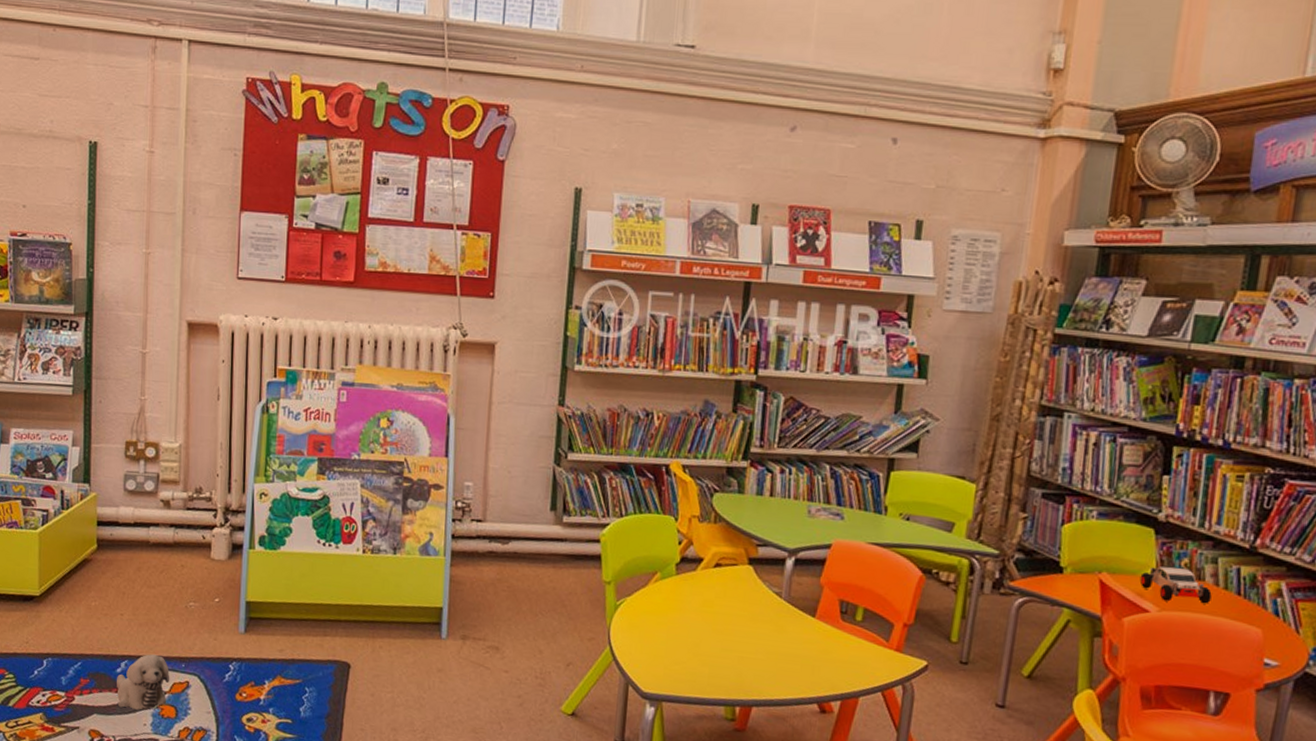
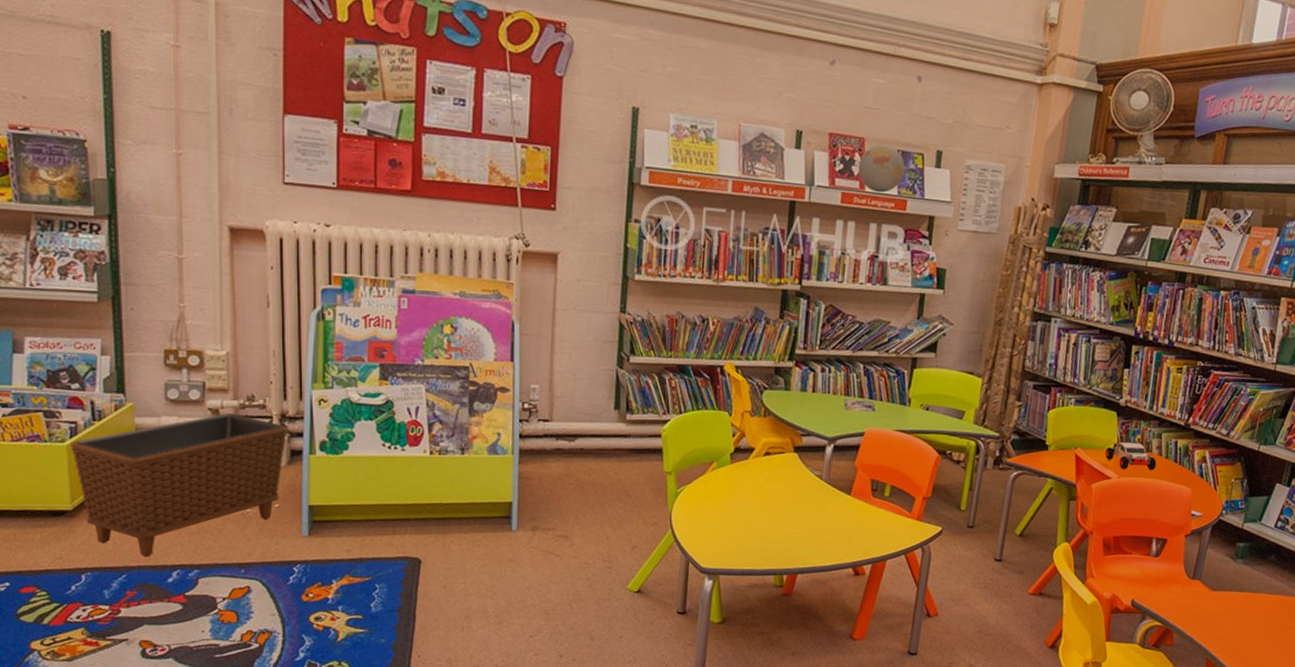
storage basket: none [42,504,231,646] -> present [71,413,288,558]
plush toy: present [117,654,170,710] -> none [168,561,229,618]
globe: none [823,215,879,270] -> present [858,144,905,193]

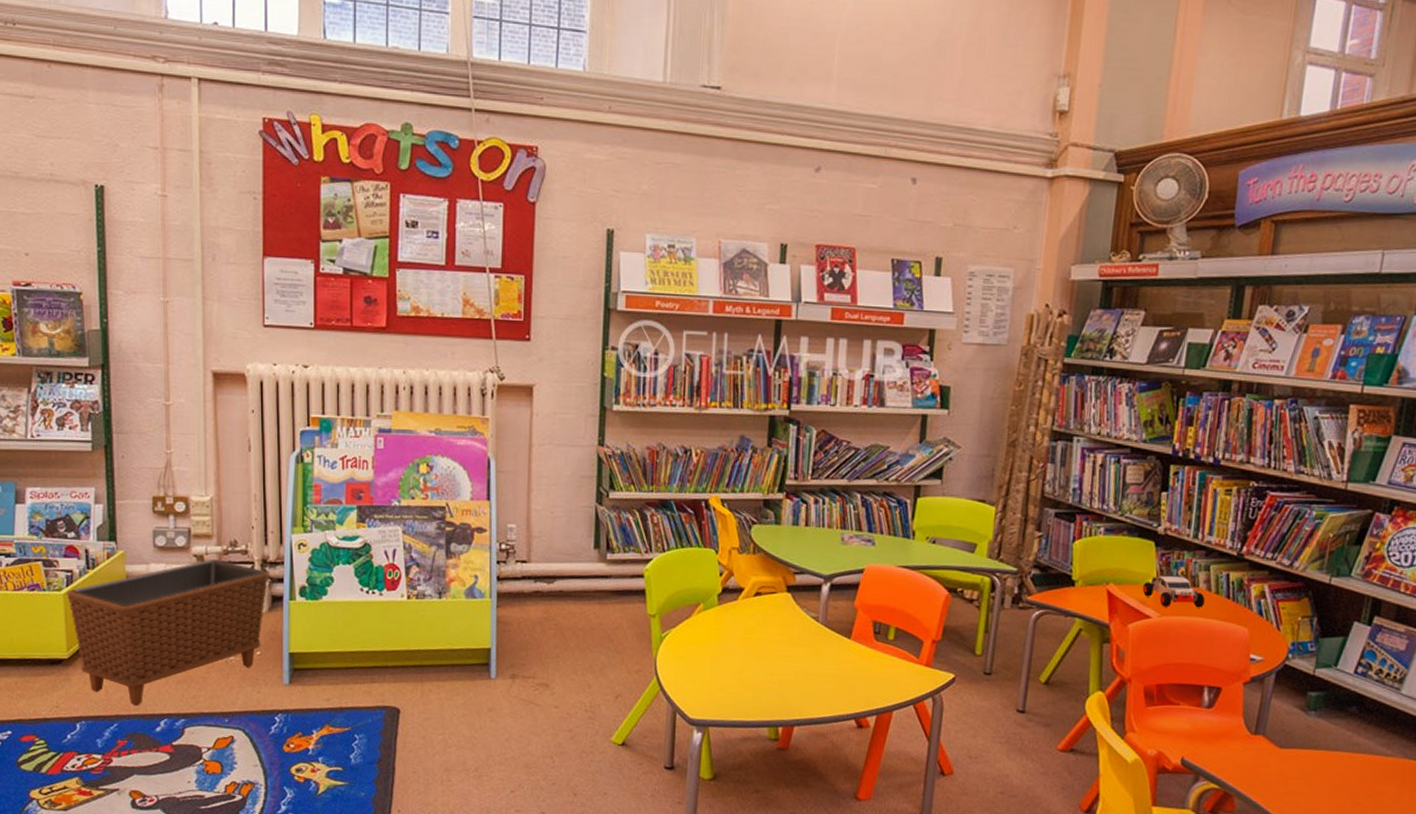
globe: present [858,144,905,193] -> none [849,253,901,307]

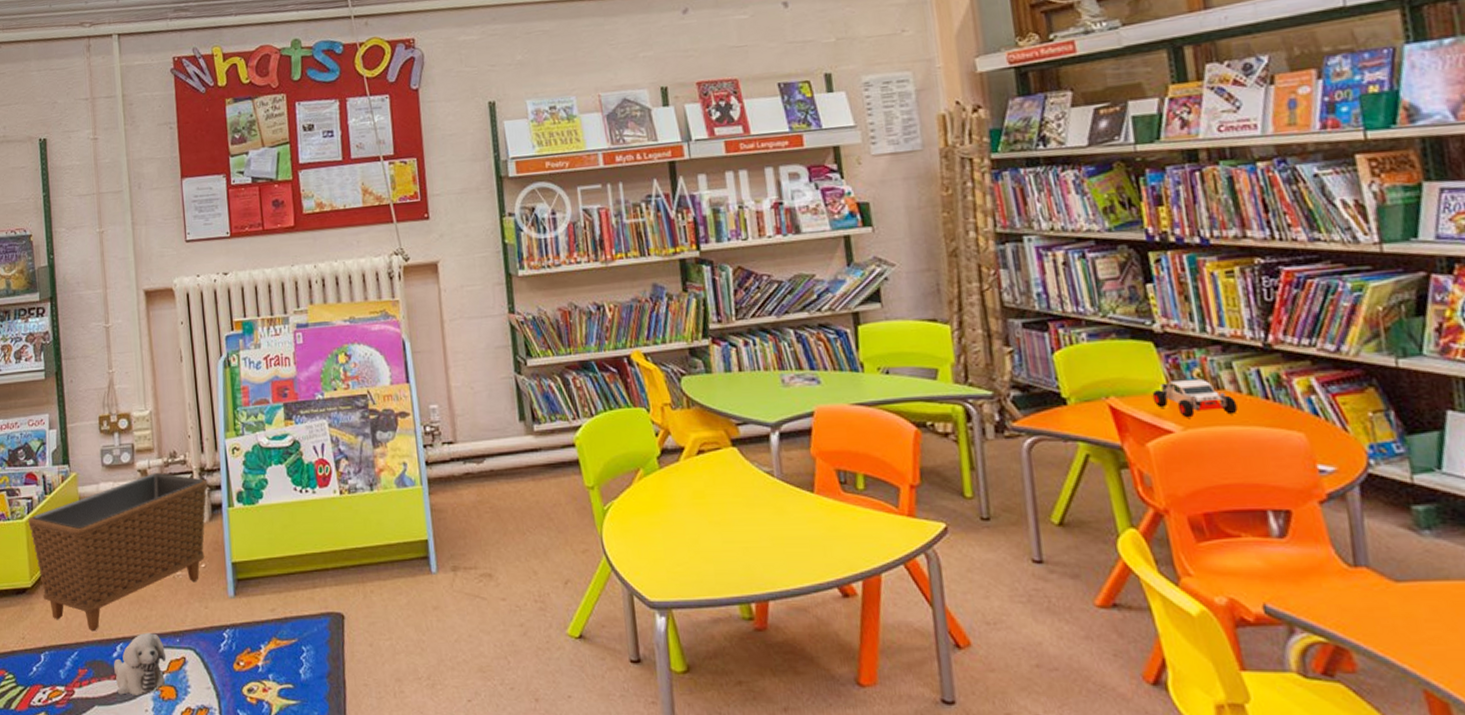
plush toy: none [157,710,213,768] -> present [114,632,167,695]

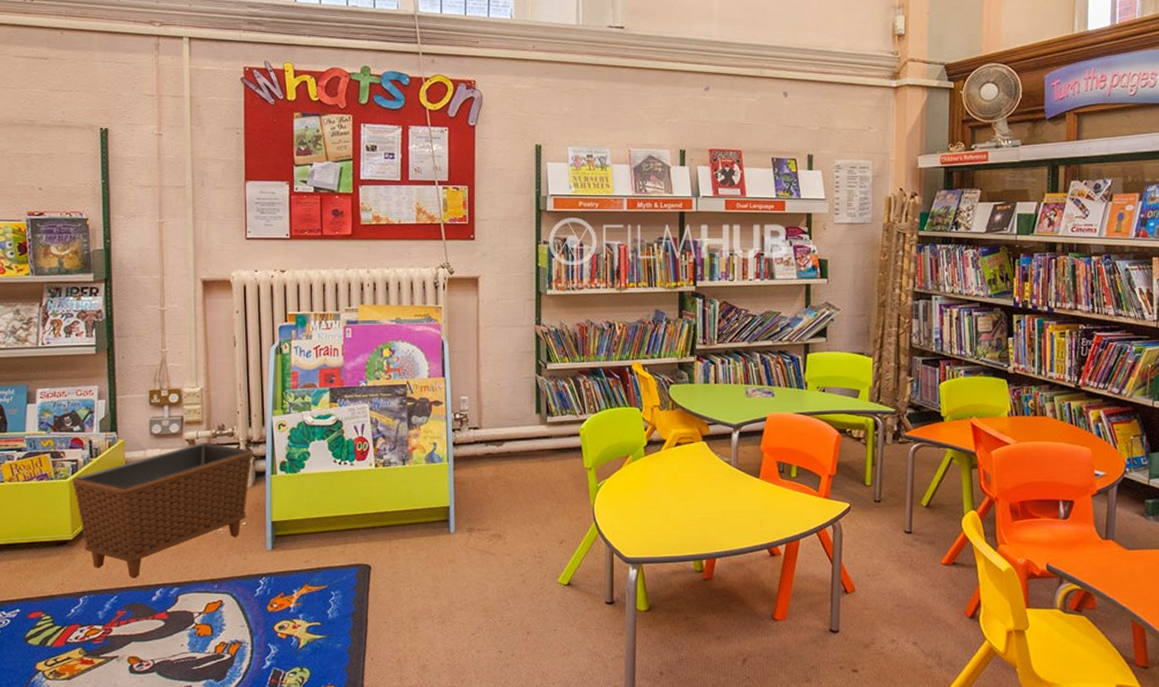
plush toy: present [114,632,167,695] -> none [153,579,204,633]
toy car: present [1152,378,1238,418] -> none [1000,407,1052,435]

